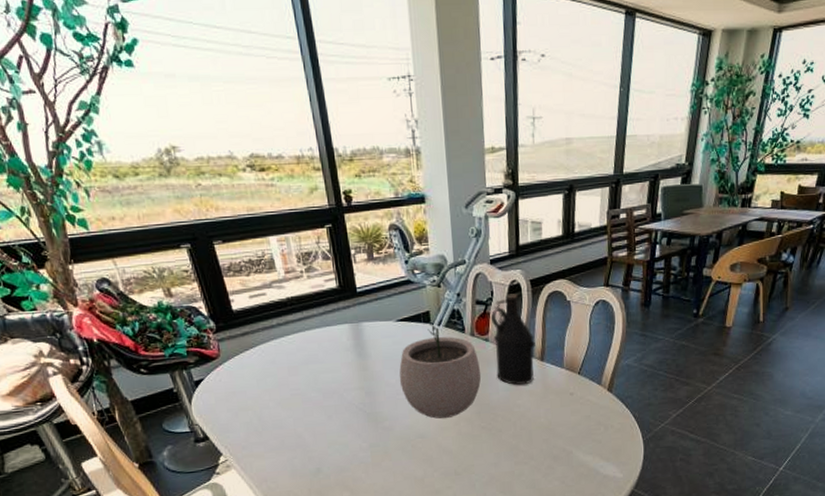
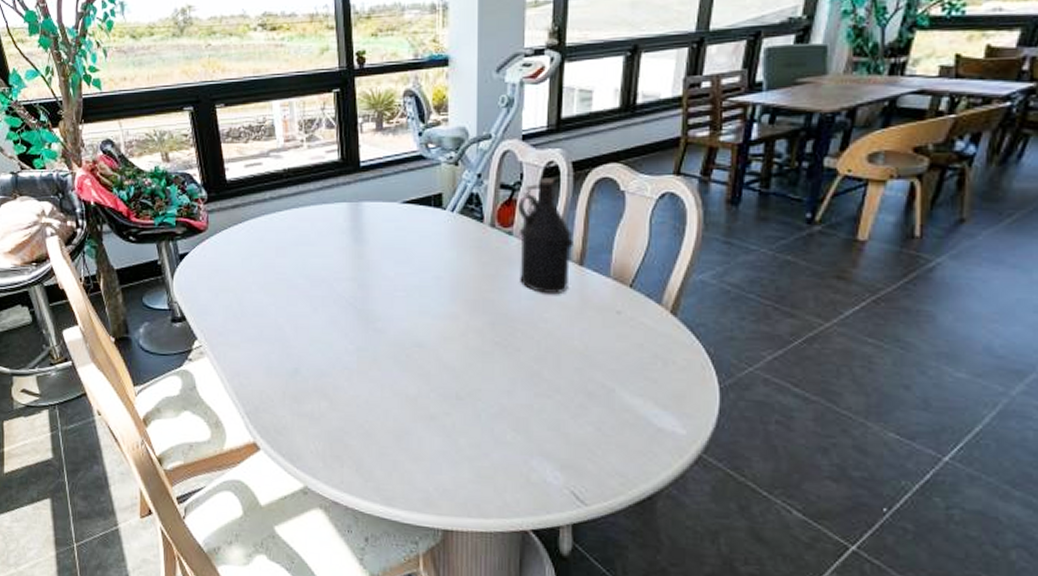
plant pot: present [399,318,482,419] -> none [399,202,500,326]

